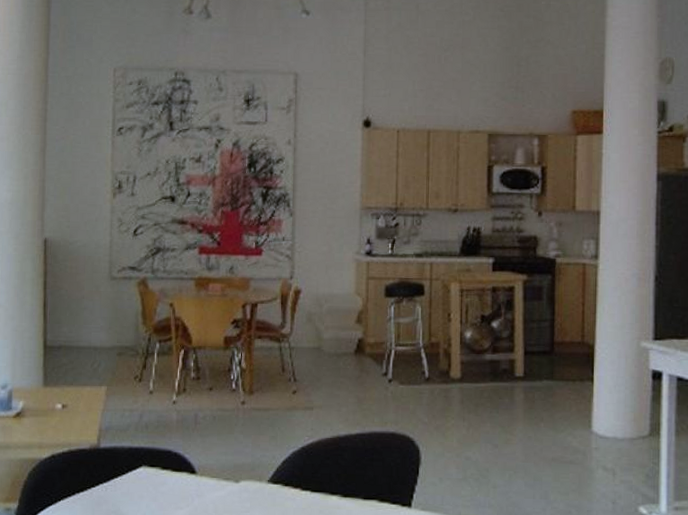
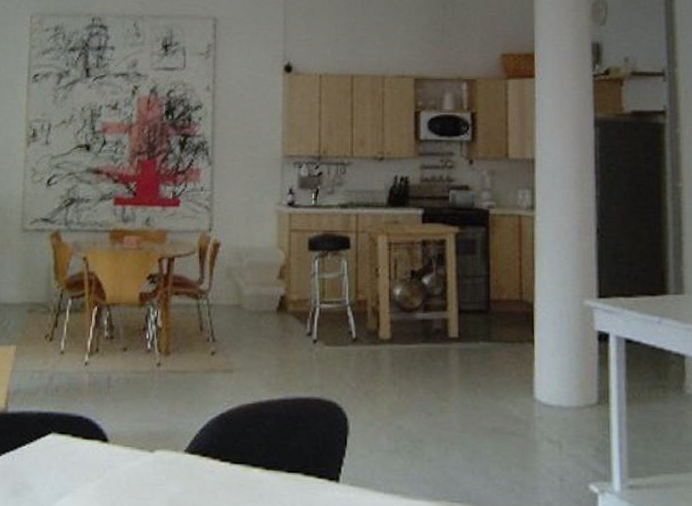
toaster: none [517,240,545,261] -> present [448,190,478,212]

